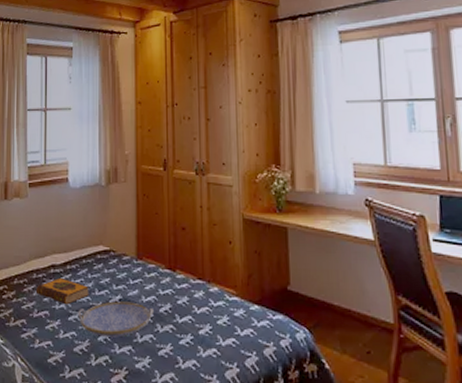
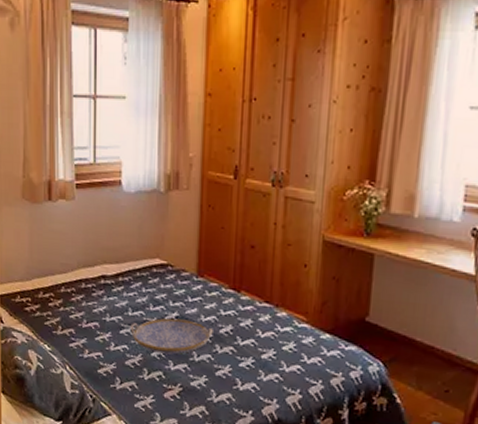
hardback book: present [36,277,89,305] -> none [85,289,143,318]

